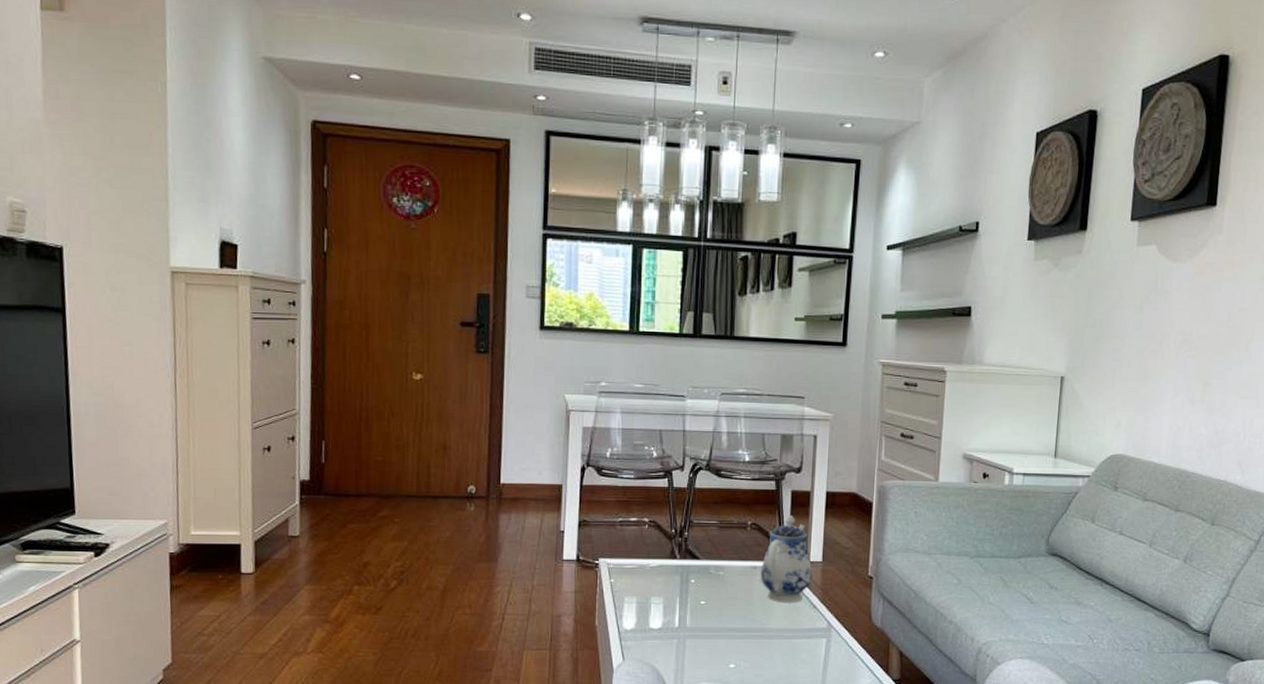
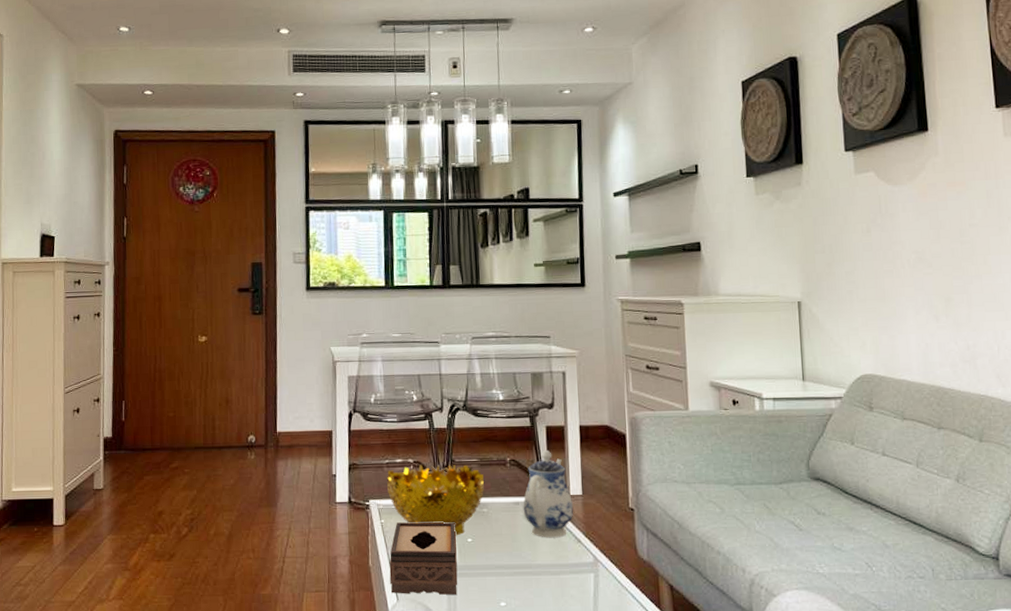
tissue box: none [616,582,690,656] -> present [389,522,458,595]
decorative bowl: none [619,524,722,598] -> present [387,465,484,536]

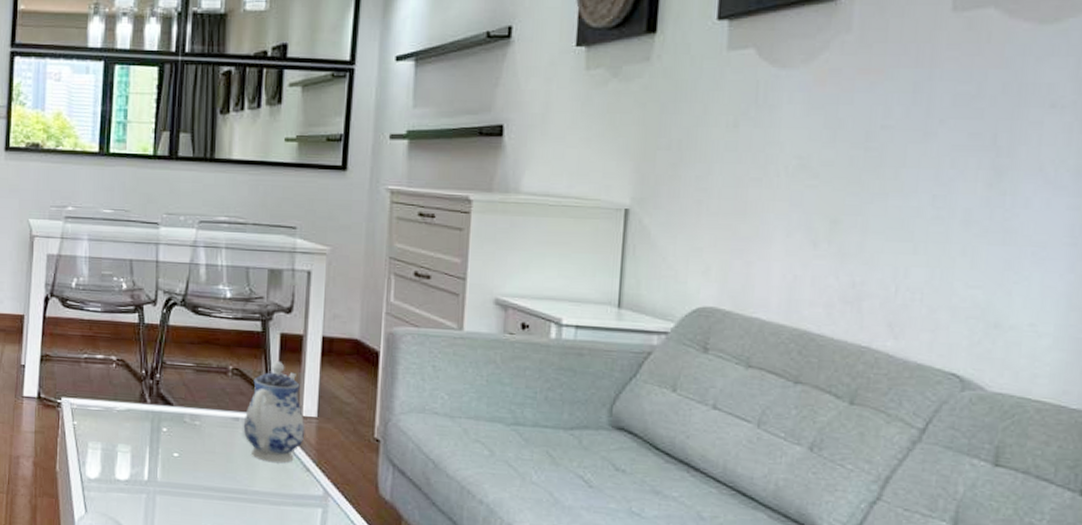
decorative bowl: present [387,465,484,536] -> none [84,364,199,448]
tissue box: present [389,522,458,595] -> none [78,426,161,514]

